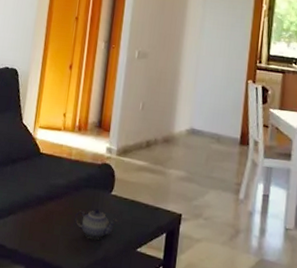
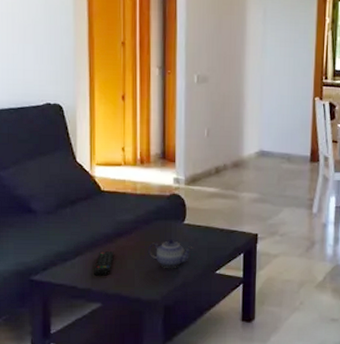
remote control: none [22,213,44,239] -> present [94,251,114,276]

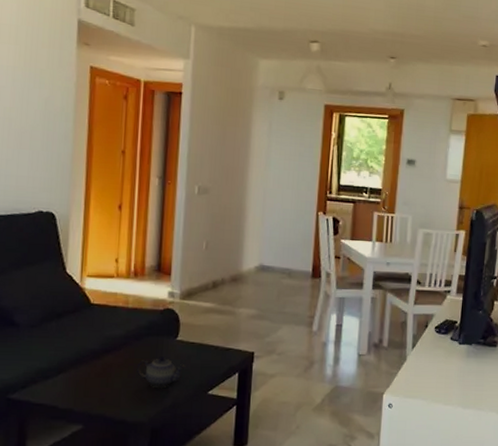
remote control: present [94,251,114,276] -> none [77,369,100,395]

